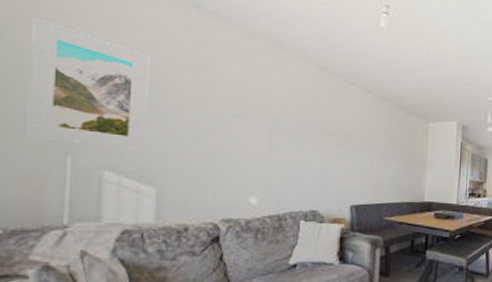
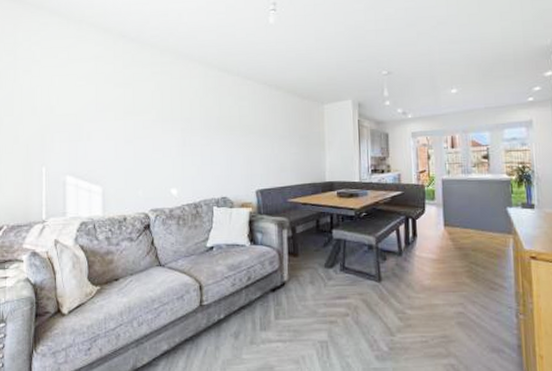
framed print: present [26,18,150,150] -> none [17,67,92,157]

